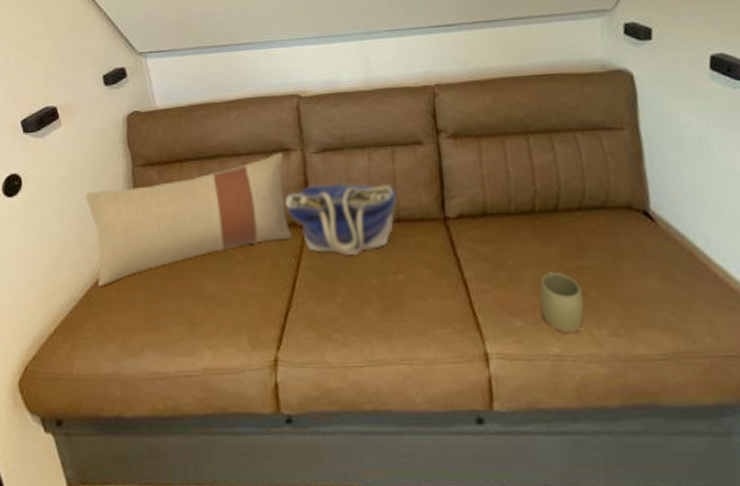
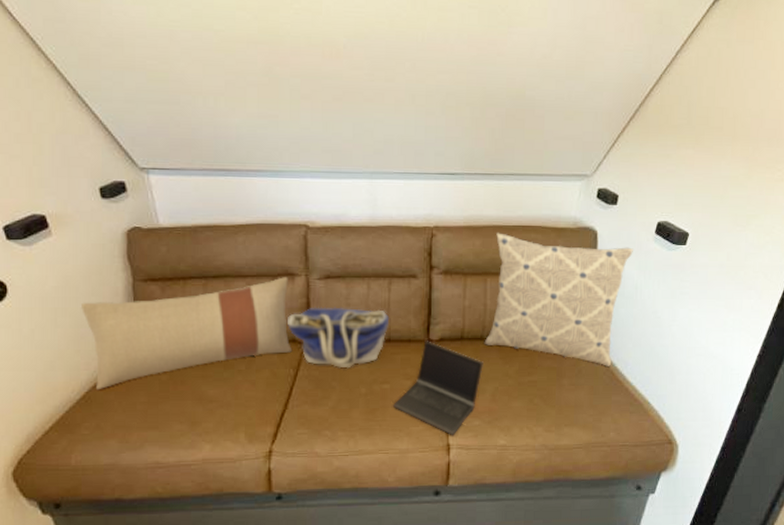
laptop computer: none [412,219,516,342] -> present [393,341,483,436]
pillow: none [508,85,687,244] -> present [484,233,633,366]
mug: present [539,271,585,334] -> none [495,384,529,430]

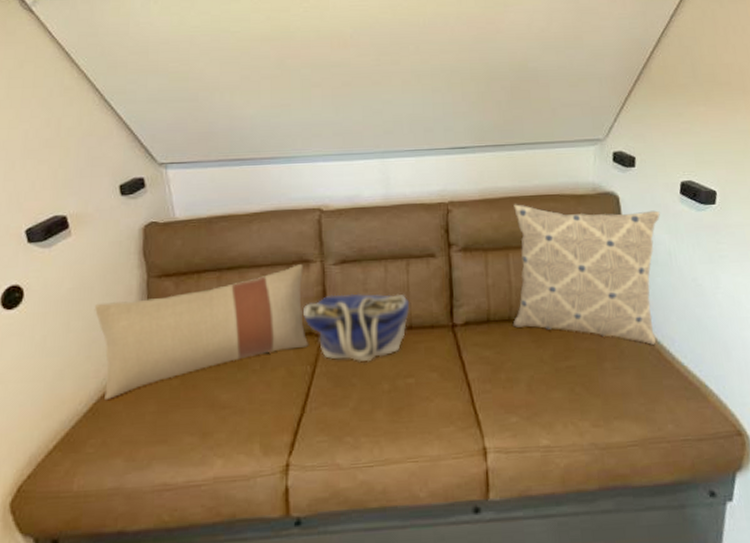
laptop computer: present [393,341,483,436] -> none [420,325,515,437]

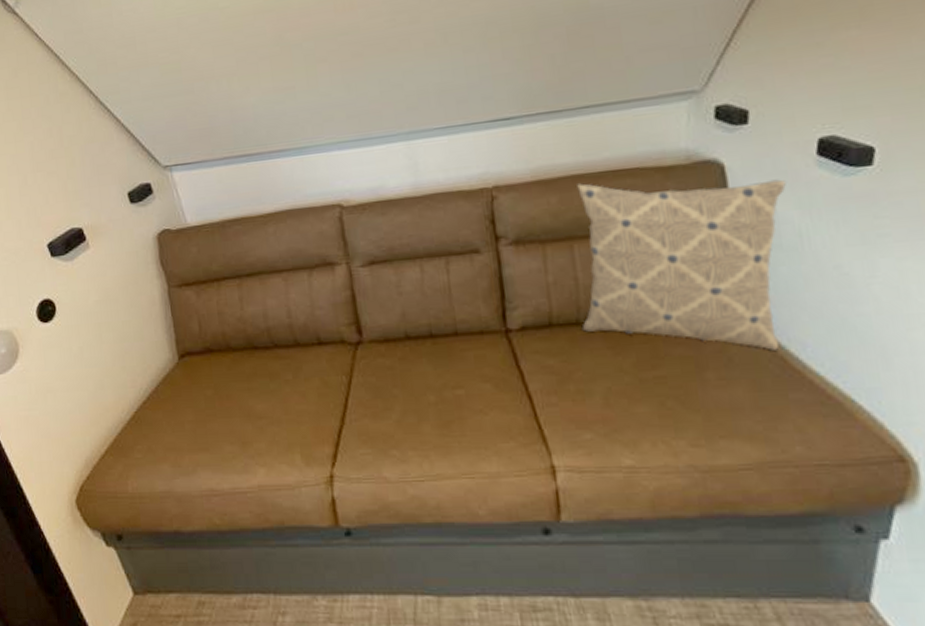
pillow: present [95,264,309,401] -> none [122,267,343,409]
tote bag: present [302,293,410,362] -> none [331,296,453,372]

